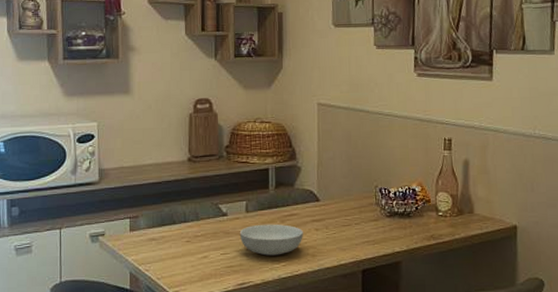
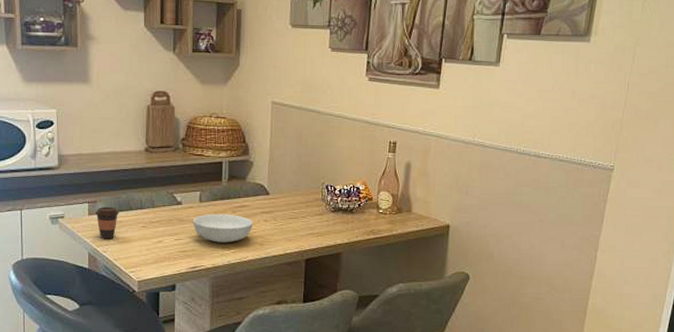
coffee cup: none [137,221,162,257] -> present [95,207,119,240]

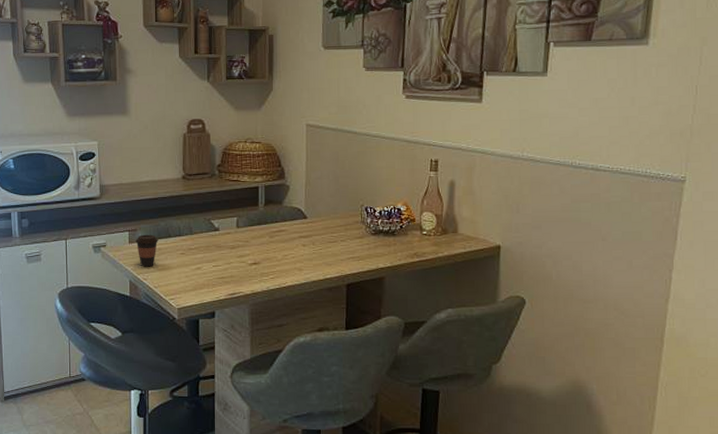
serving bowl: present [192,213,253,243] -> none [230,239,291,269]

